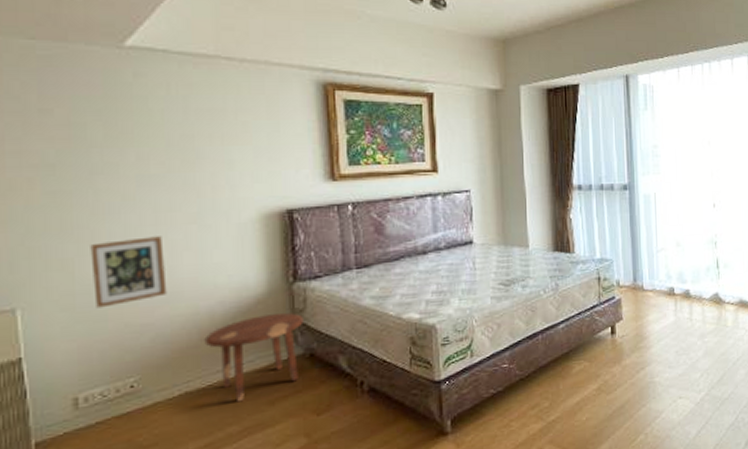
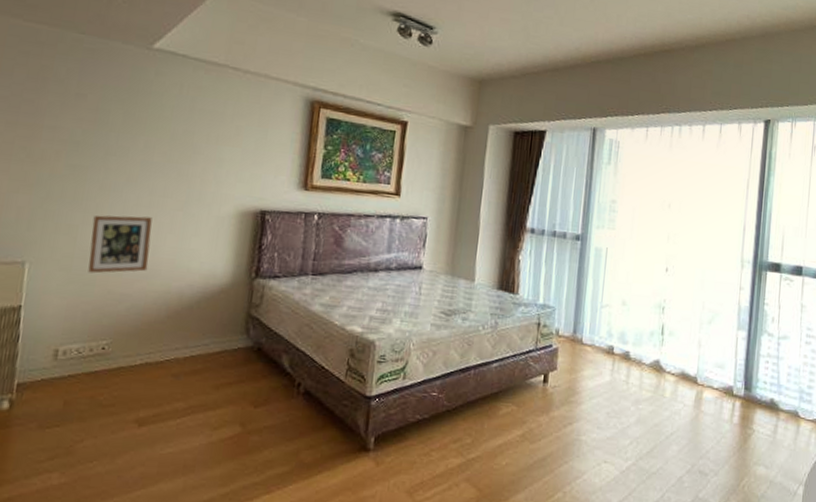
side table: present [204,313,303,403] -> none [170,303,258,381]

